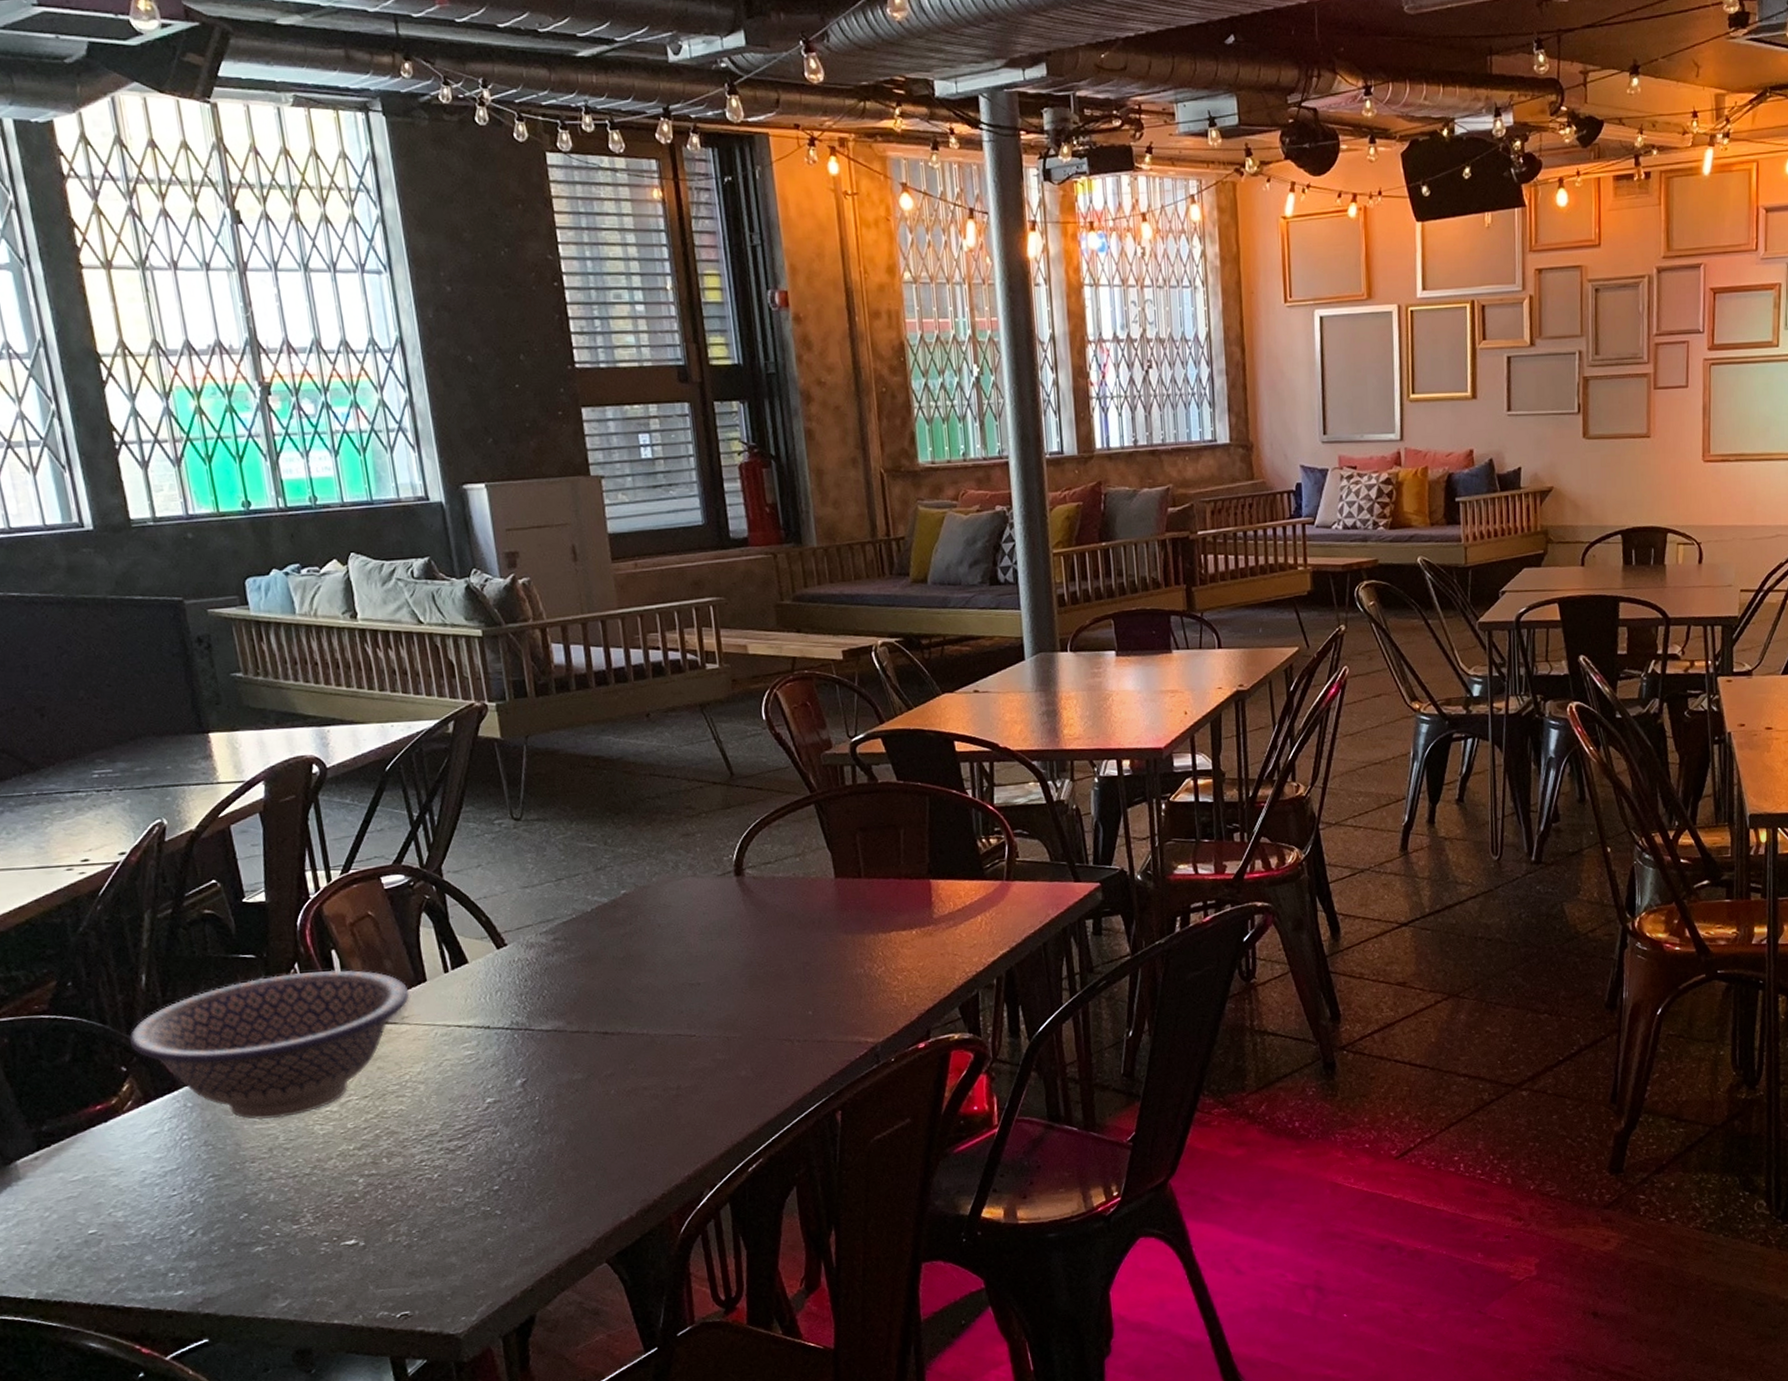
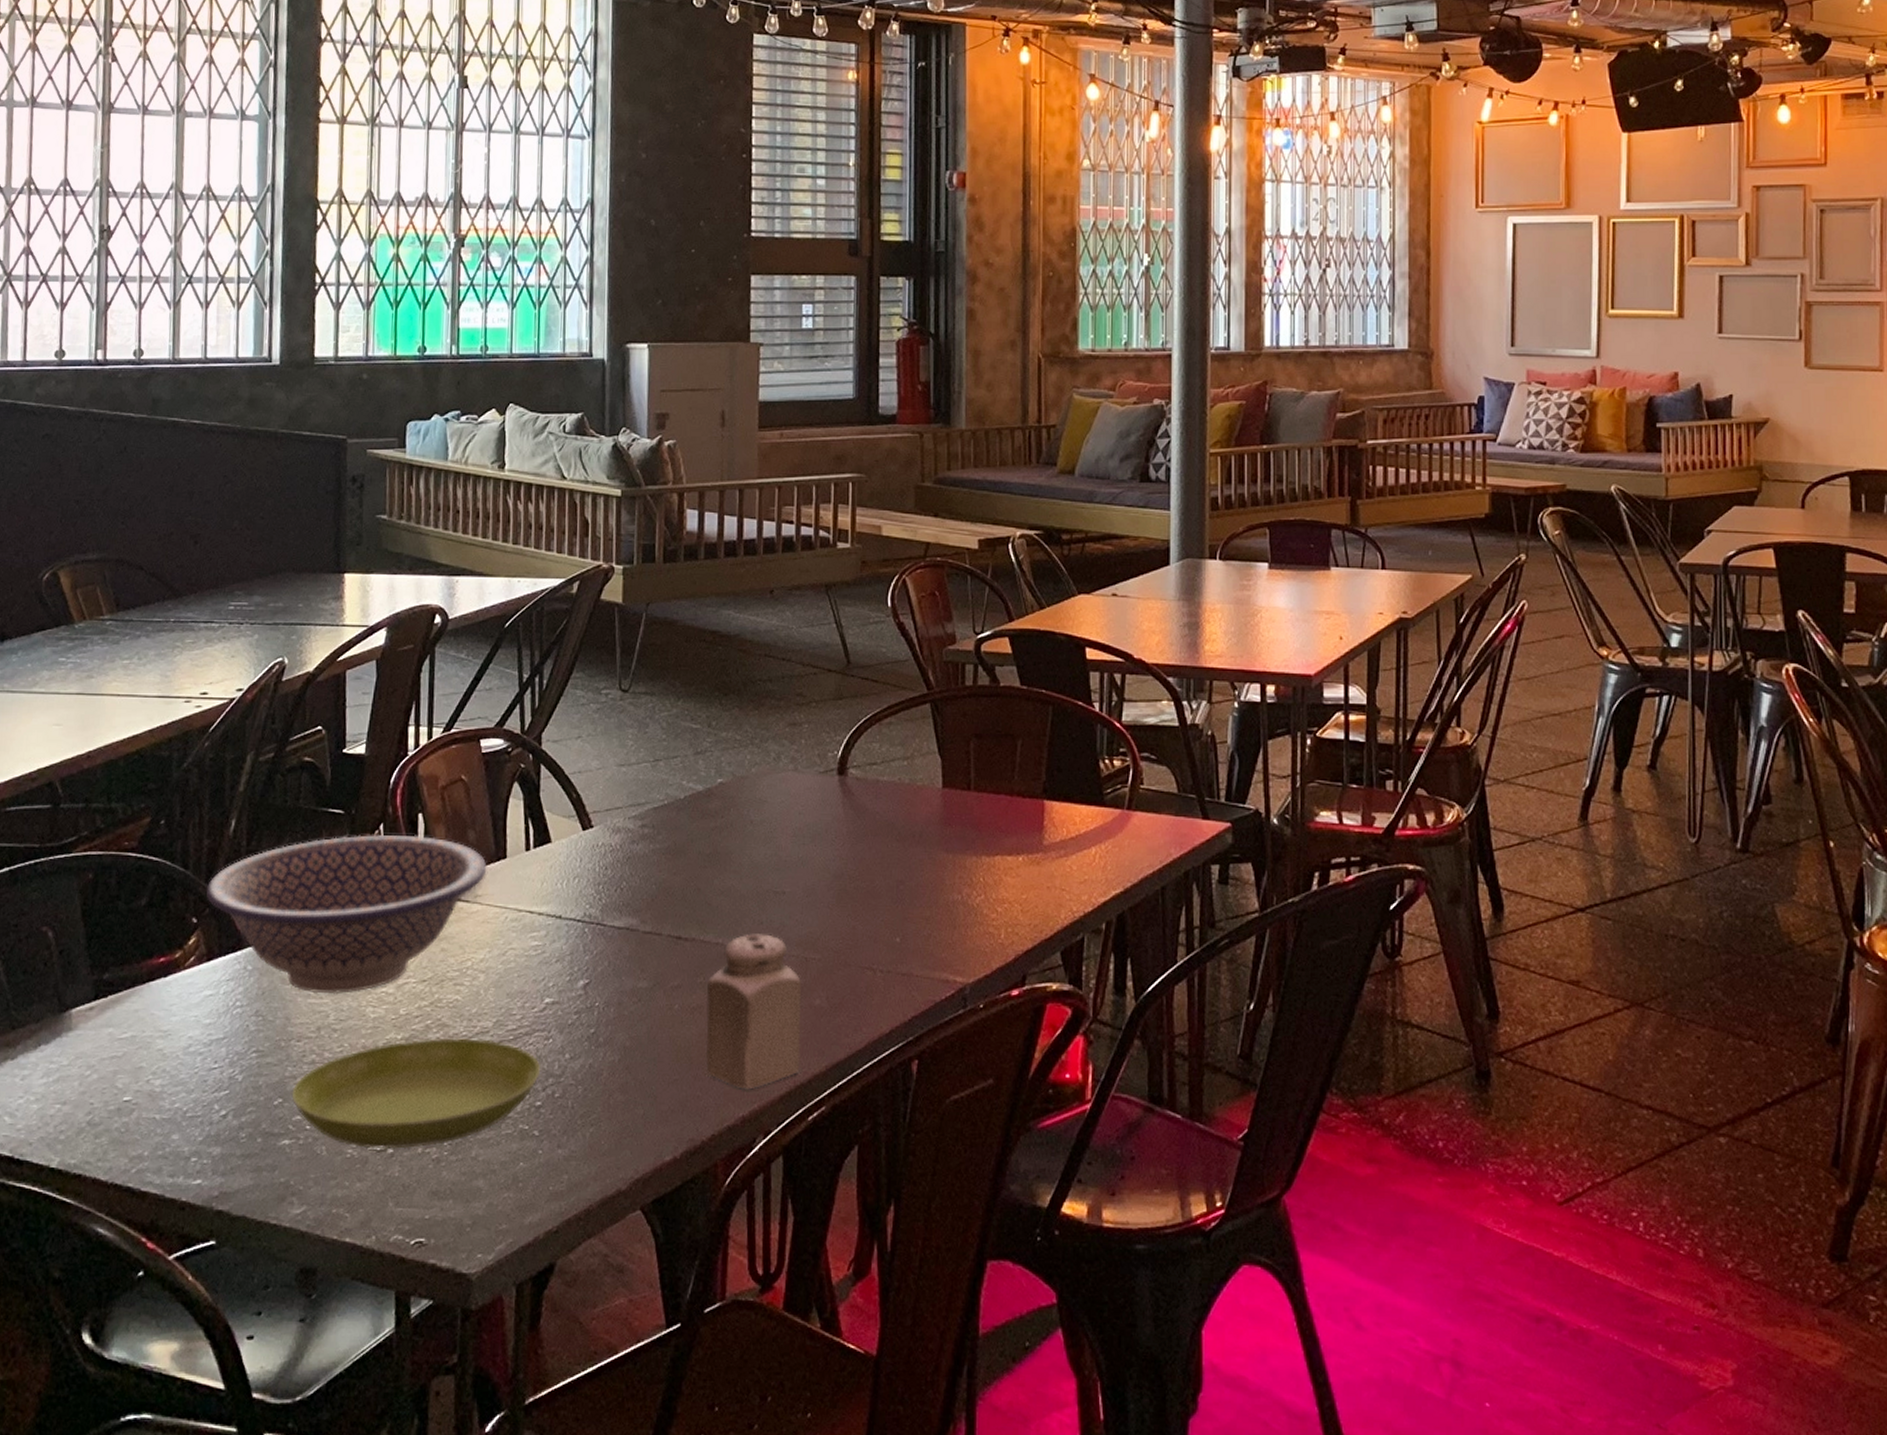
saucer: none [255,1140,494,1245] -> present [291,1037,541,1150]
salt shaker: none [638,1021,735,1153] -> present [705,934,802,1090]

